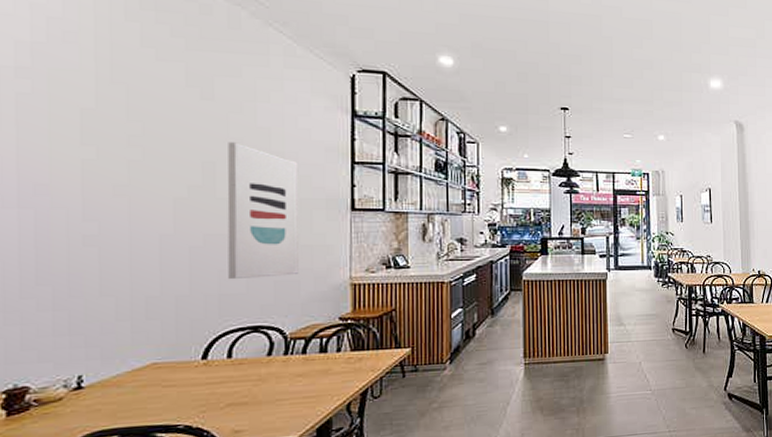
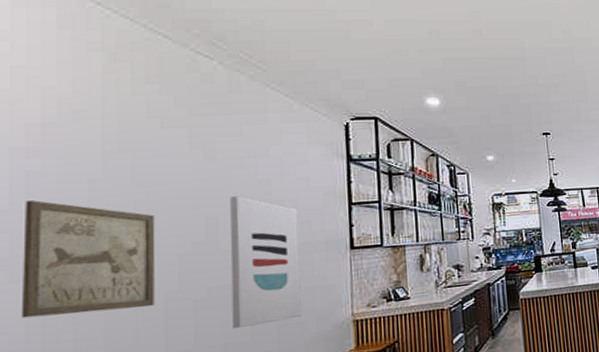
wall art: none [14,125,151,248] -> present [21,200,156,319]

